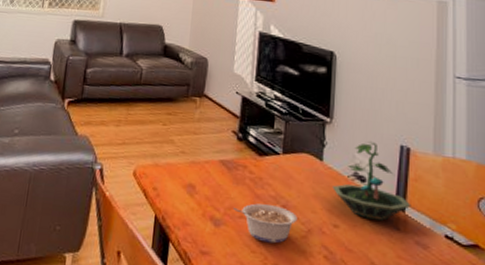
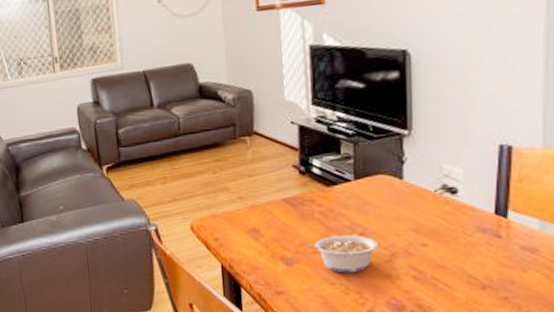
terrarium: present [332,140,412,221] -> none [417,146,515,232]

